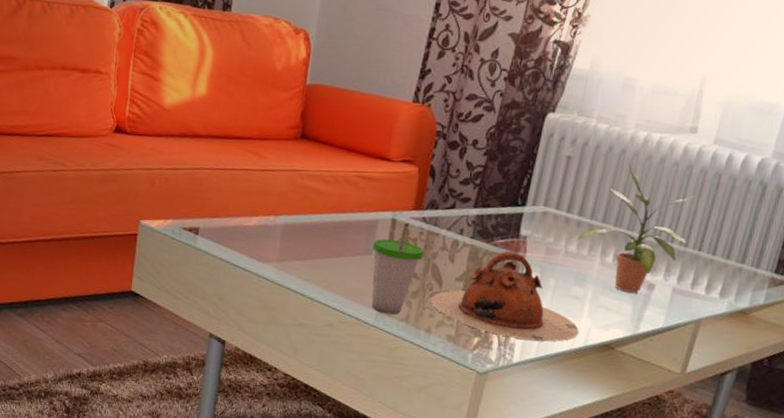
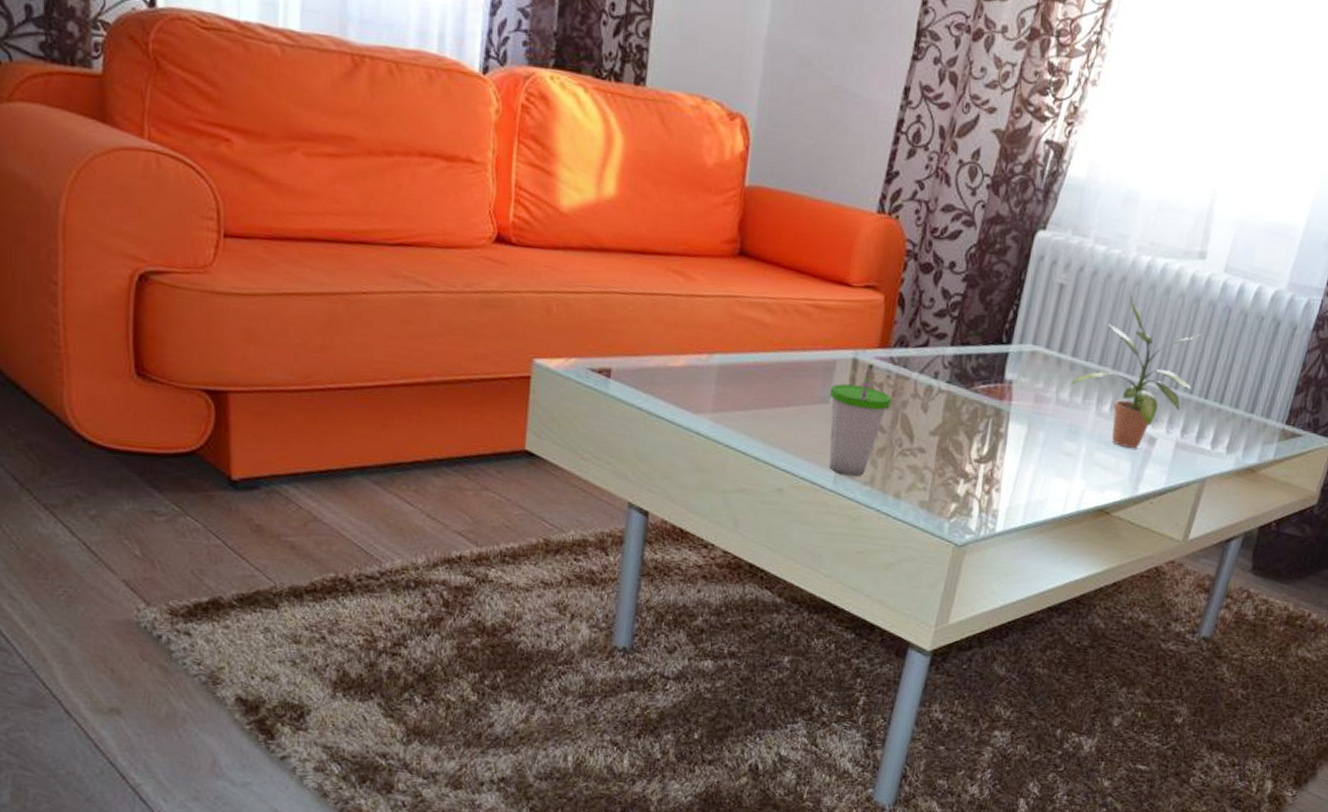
teapot: present [430,251,579,342] -> none [899,398,1072,507]

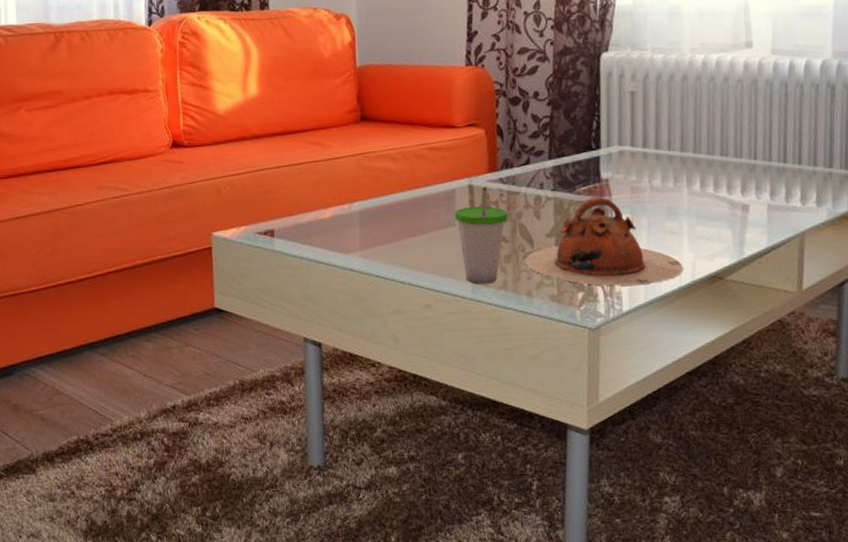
teapot: none [899,398,1072,507] -> present [524,196,684,286]
potted plant: present [1068,294,1202,448] -> none [658,88,771,218]

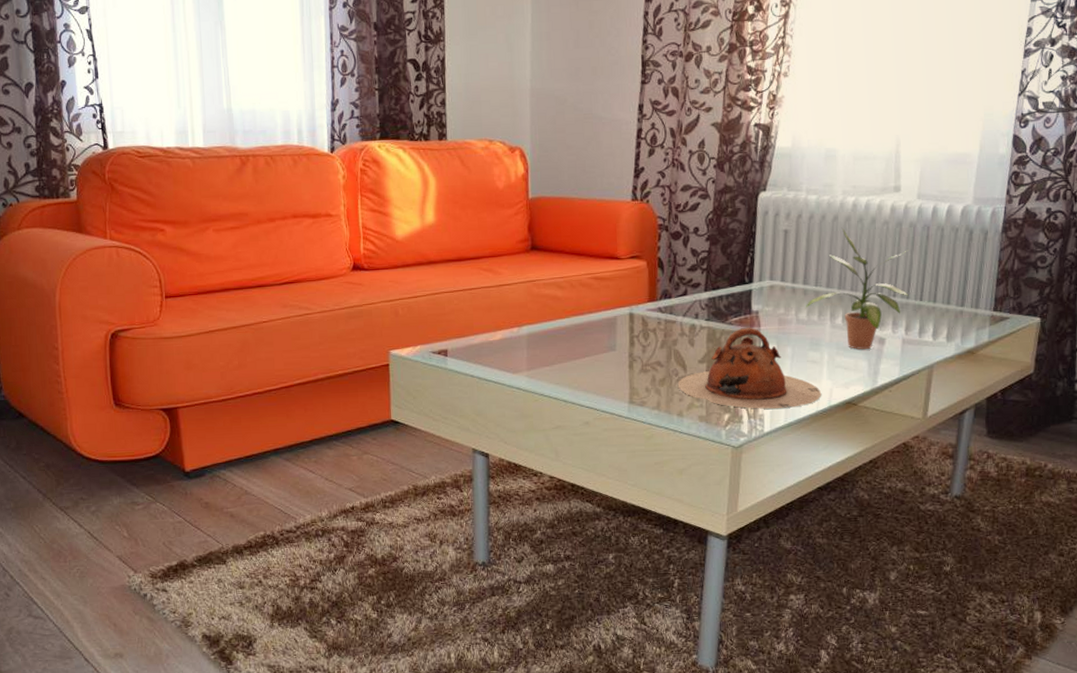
cup: present [454,186,508,284] -> none [615,314,664,404]
potted plant: none [658,88,771,218] -> present [805,228,909,349]

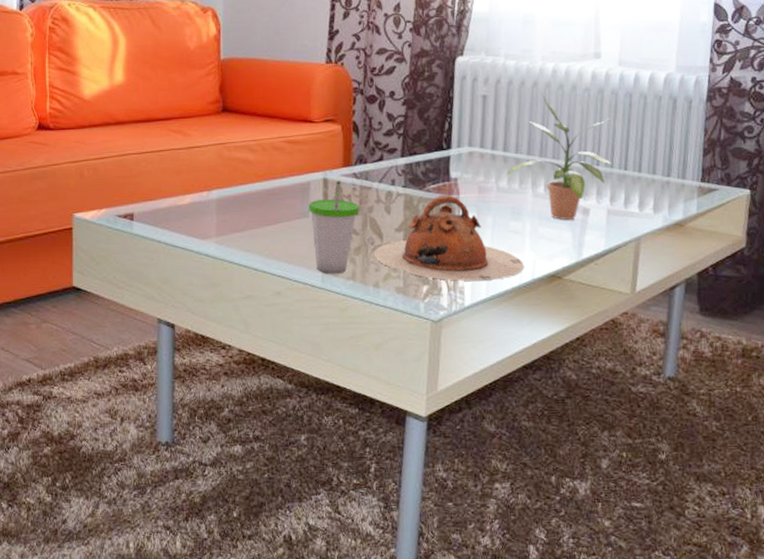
cup: none [615,314,664,404] -> present [308,180,359,274]

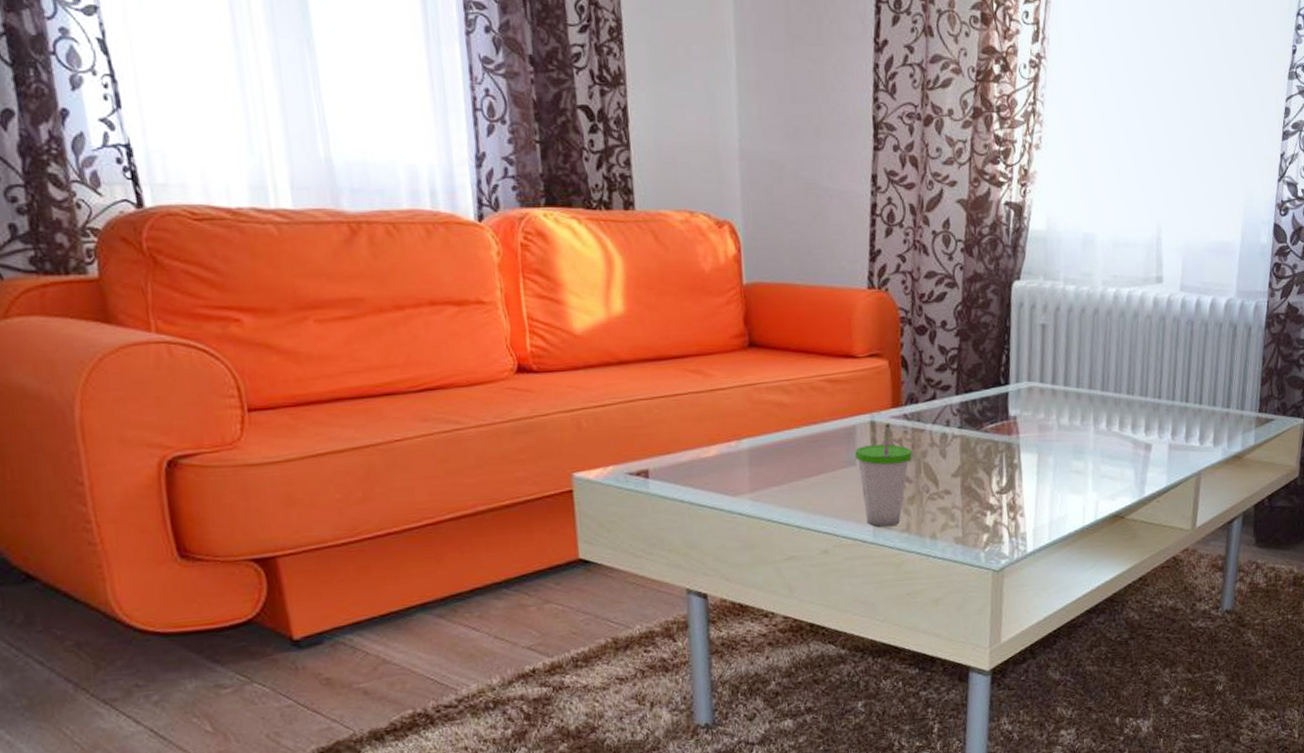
teapot: present [373,194,525,281] -> none [929,434,1088,527]
potted plant: present [505,95,613,220] -> none [1066,323,1174,457]

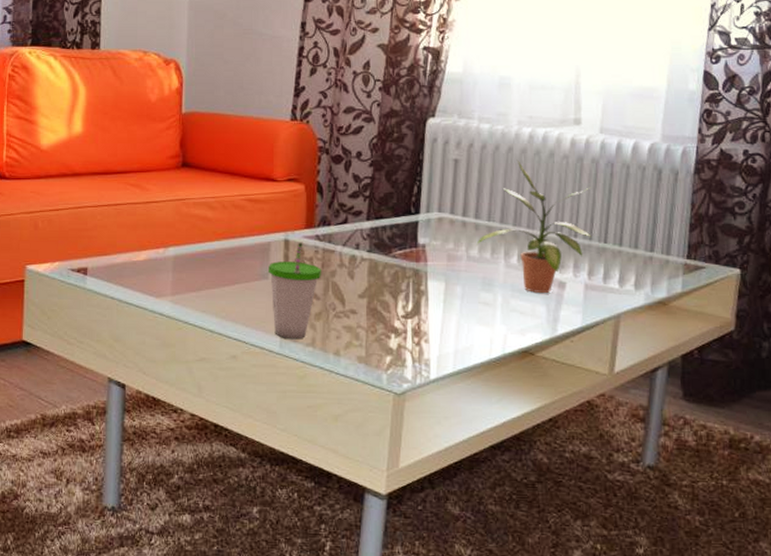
potted plant: none [1066,323,1174,457] -> present [476,161,592,293]

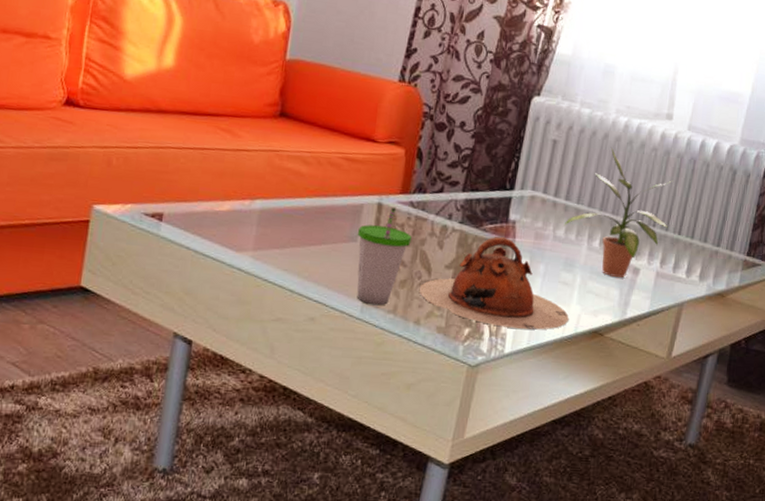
teapot: none [335,261,495,353] -> present [419,236,569,330]

